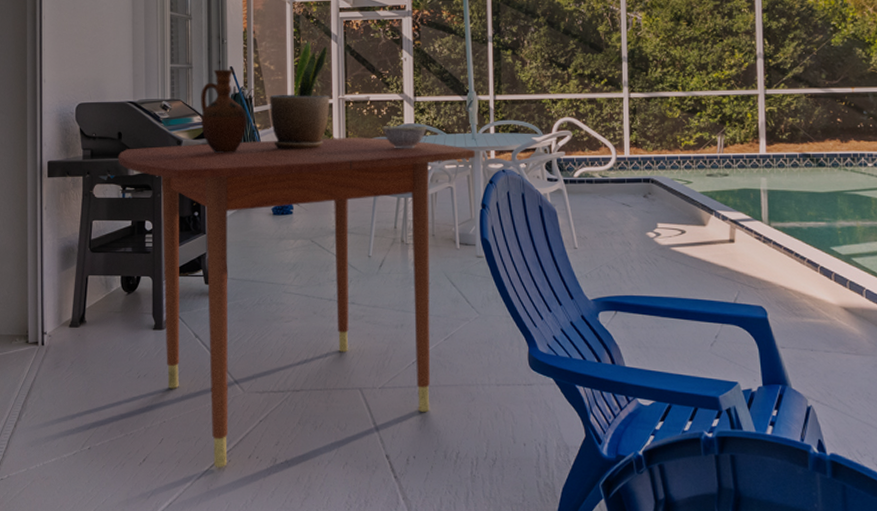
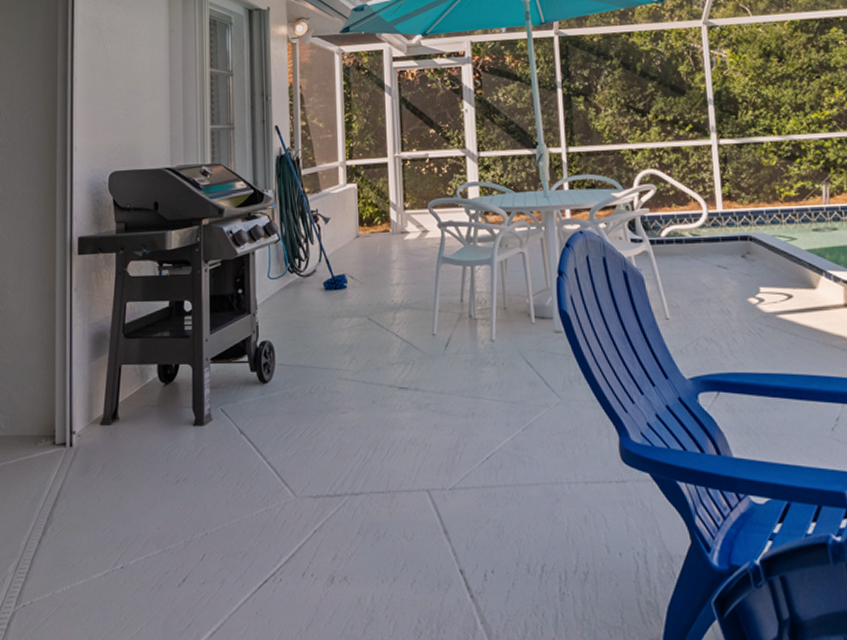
dining table: present [118,137,475,468] -> none [154,199,548,588]
pitcher: present [201,69,247,154] -> none [244,128,294,223]
potted plant: present [270,41,330,149] -> none [319,94,385,216]
bowl: present [382,124,428,149] -> none [443,183,494,211]

